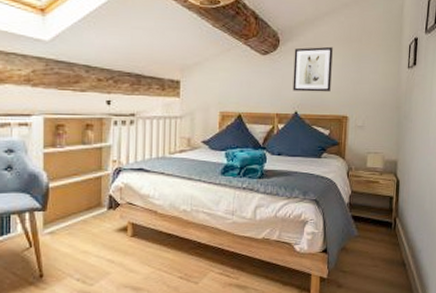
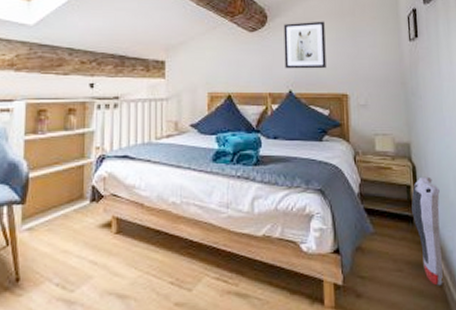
air purifier: none [391,189,417,278] -> present [411,176,443,286]

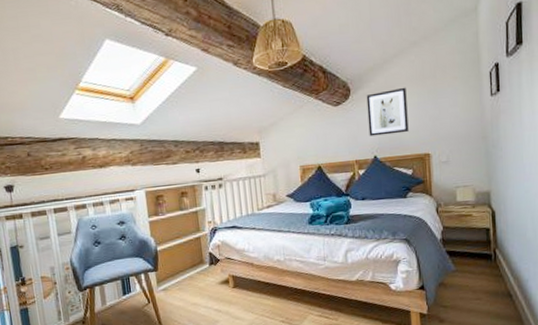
air purifier: present [411,176,443,286] -> none [490,219,518,309]

